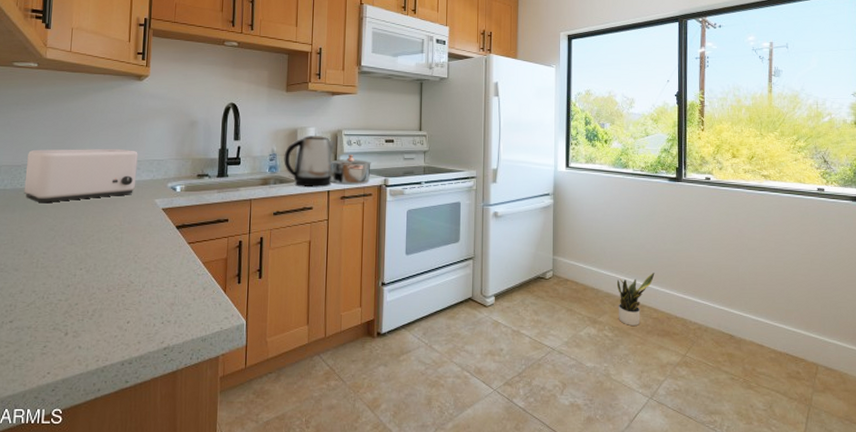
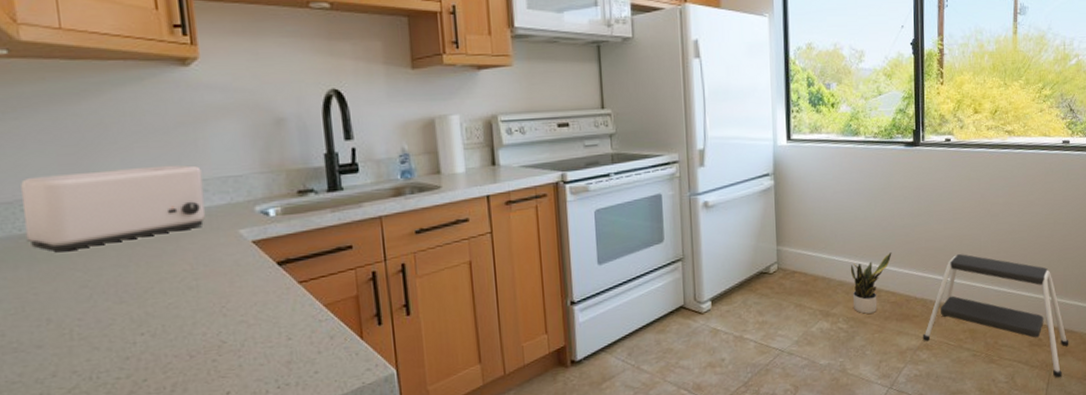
kettle: present [284,135,335,189] -> none [420,124,491,196]
cooking pot: present [330,154,371,185] -> none [487,145,542,187]
step stool: none [682,282,829,414] -> present [922,254,1069,378]

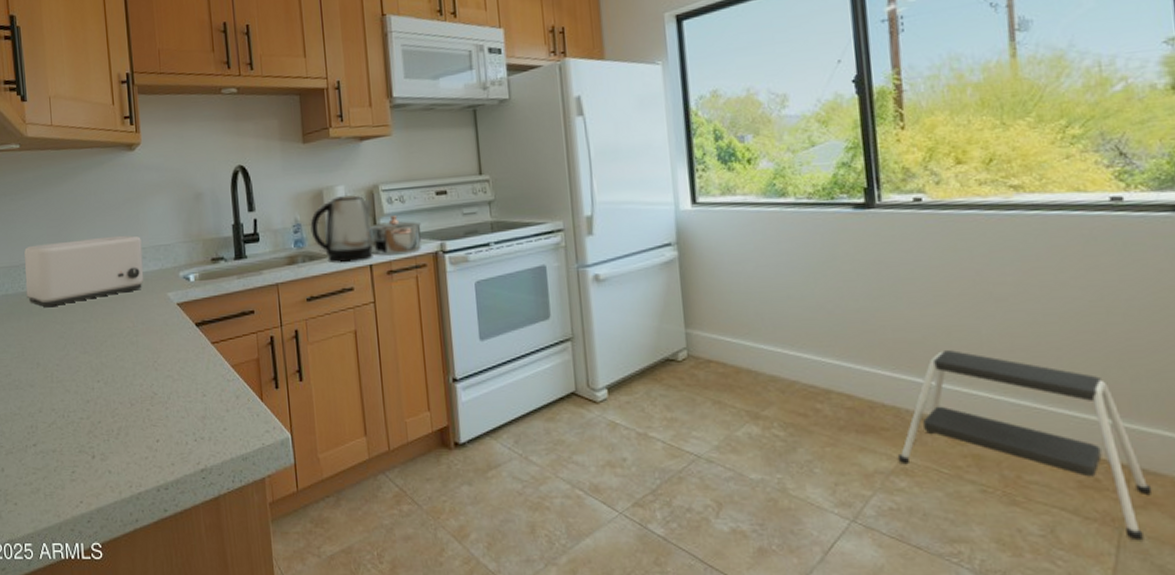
kettle: none [420,124,491,196] -> present [310,194,373,265]
cooking pot: none [487,145,542,187] -> present [369,214,422,256]
potted plant: present [850,252,892,314] -> none [784,343,844,420]

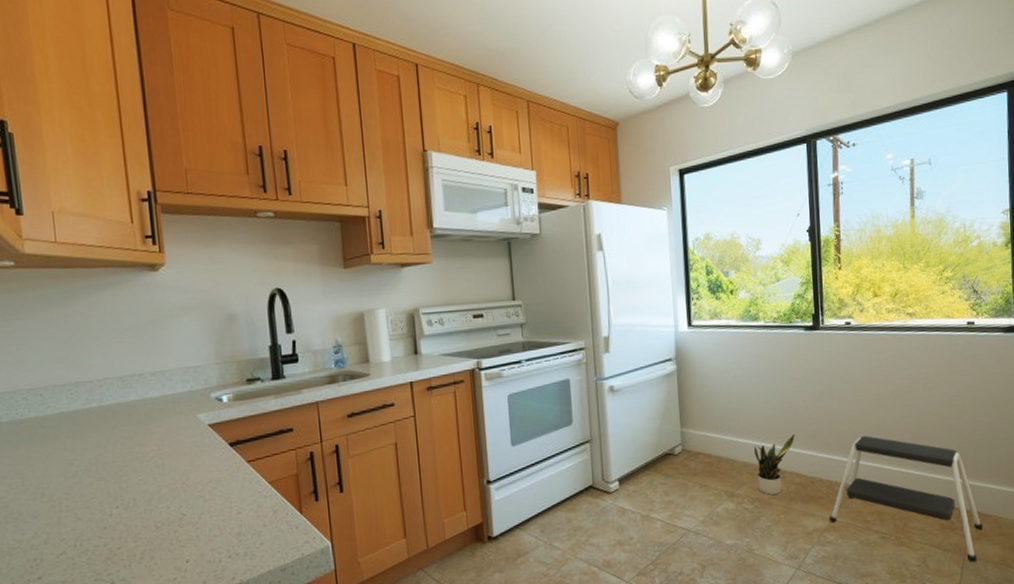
toaster: present [24,235,144,307] -> none [23,357,171,434]
kettle: present [310,194,373,265] -> none [351,317,414,383]
cooking pot: present [369,214,422,256] -> none [410,335,460,374]
potted plant: none [784,343,844,420] -> present [753,434,795,495]

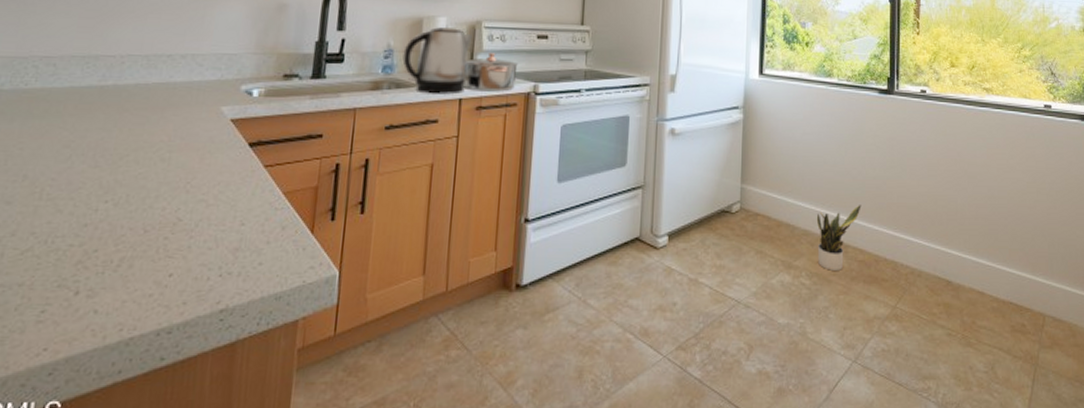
kettle: none [351,317,414,383] -> present [402,26,472,96]
cooking pot: none [410,335,460,374] -> present [463,52,518,92]
step stool: present [829,436,983,563] -> none [892,216,1057,375]

